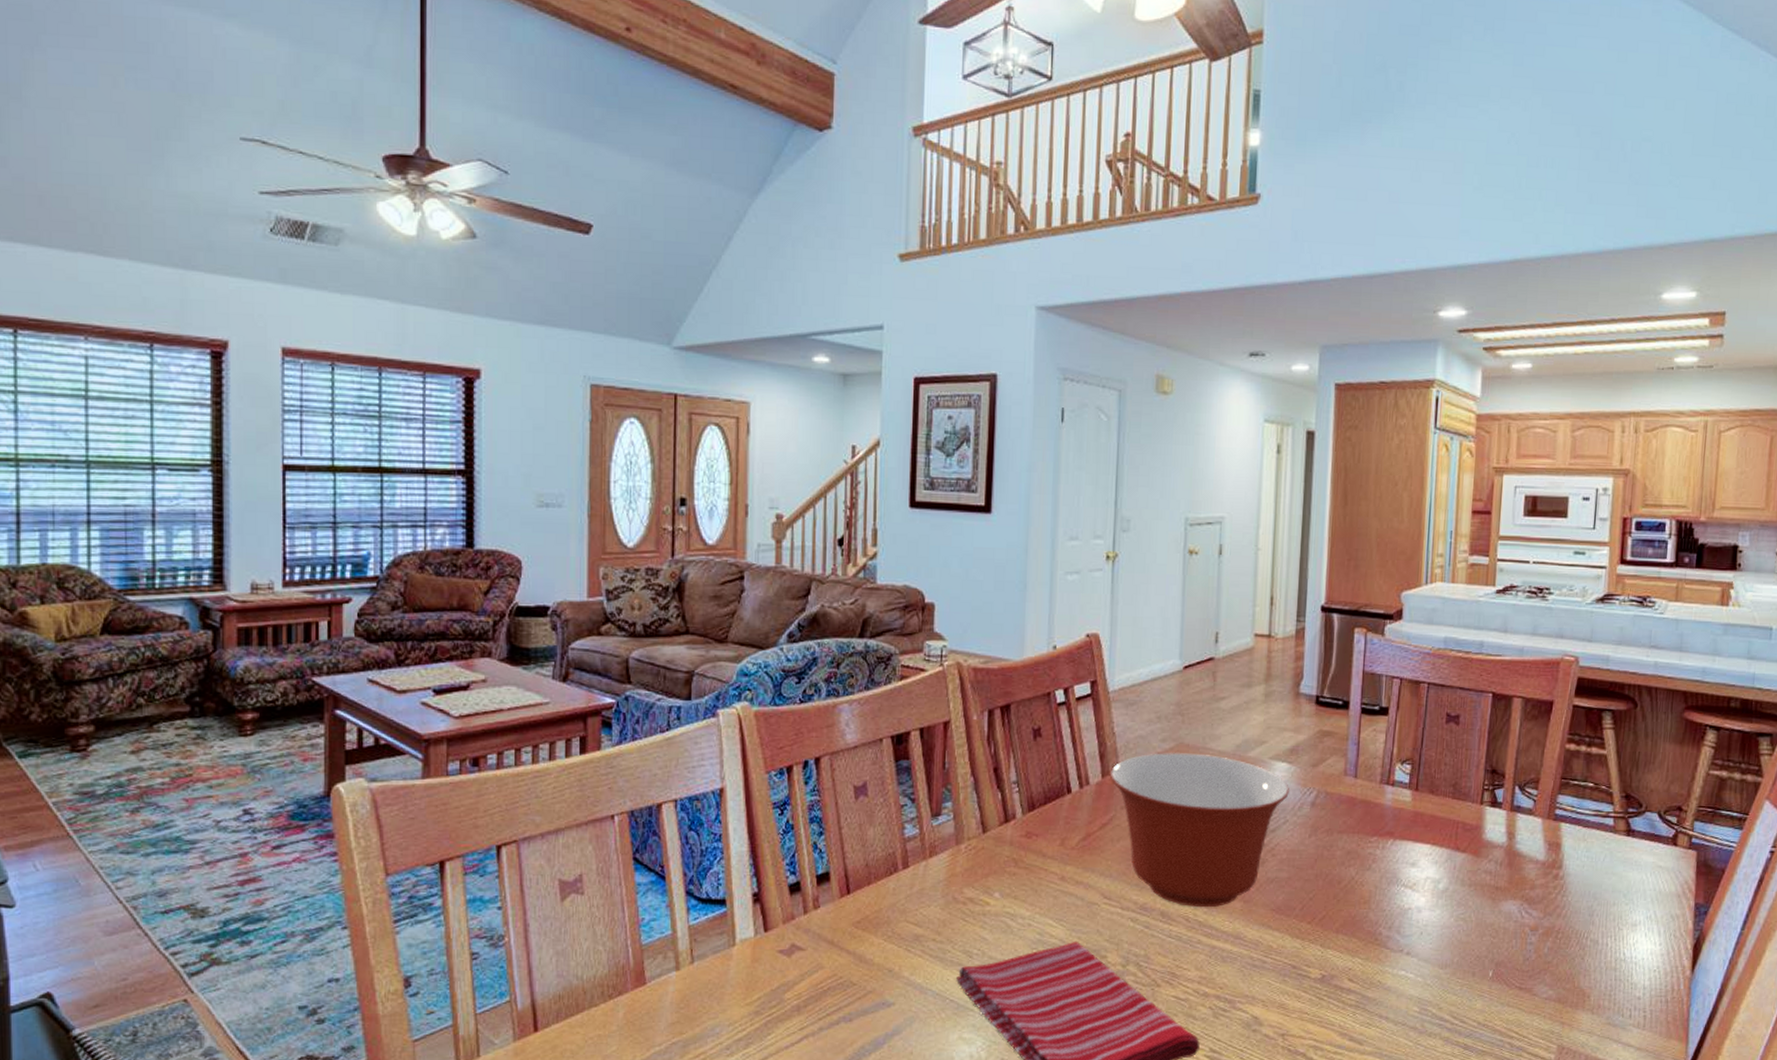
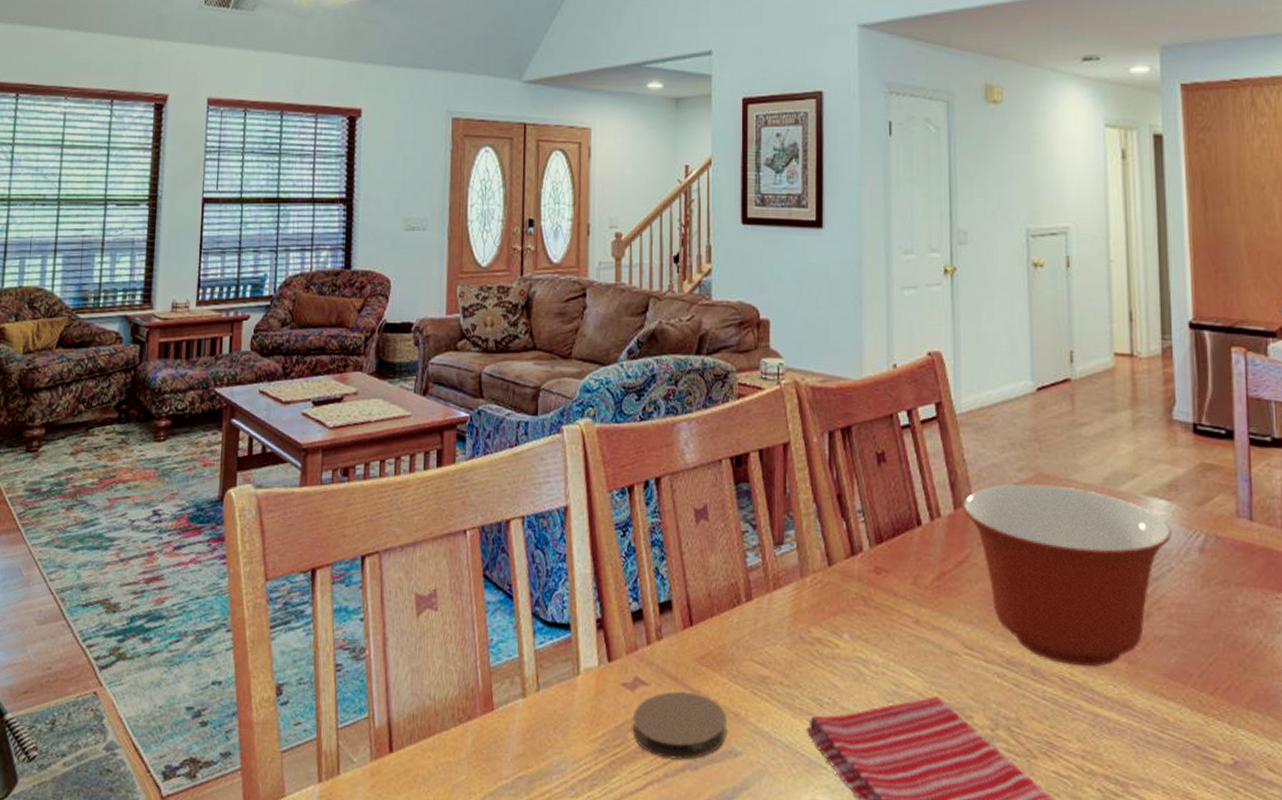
coaster: none [788,953,882,1014] -> present [632,691,728,760]

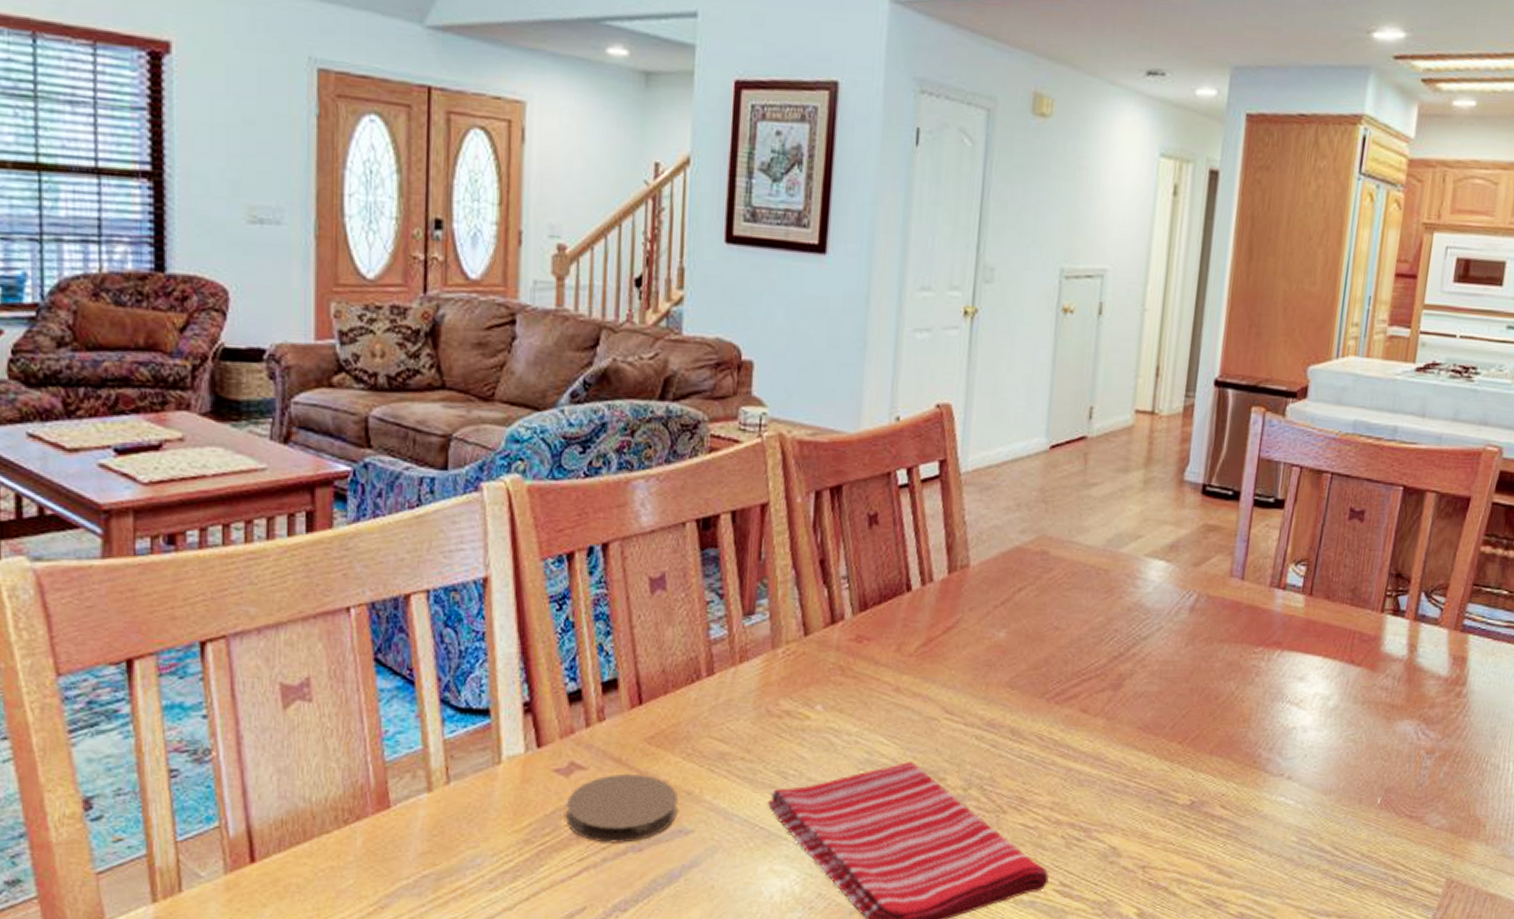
mixing bowl: present [962,483,1171,667] -> none [957,545,1166,725]

